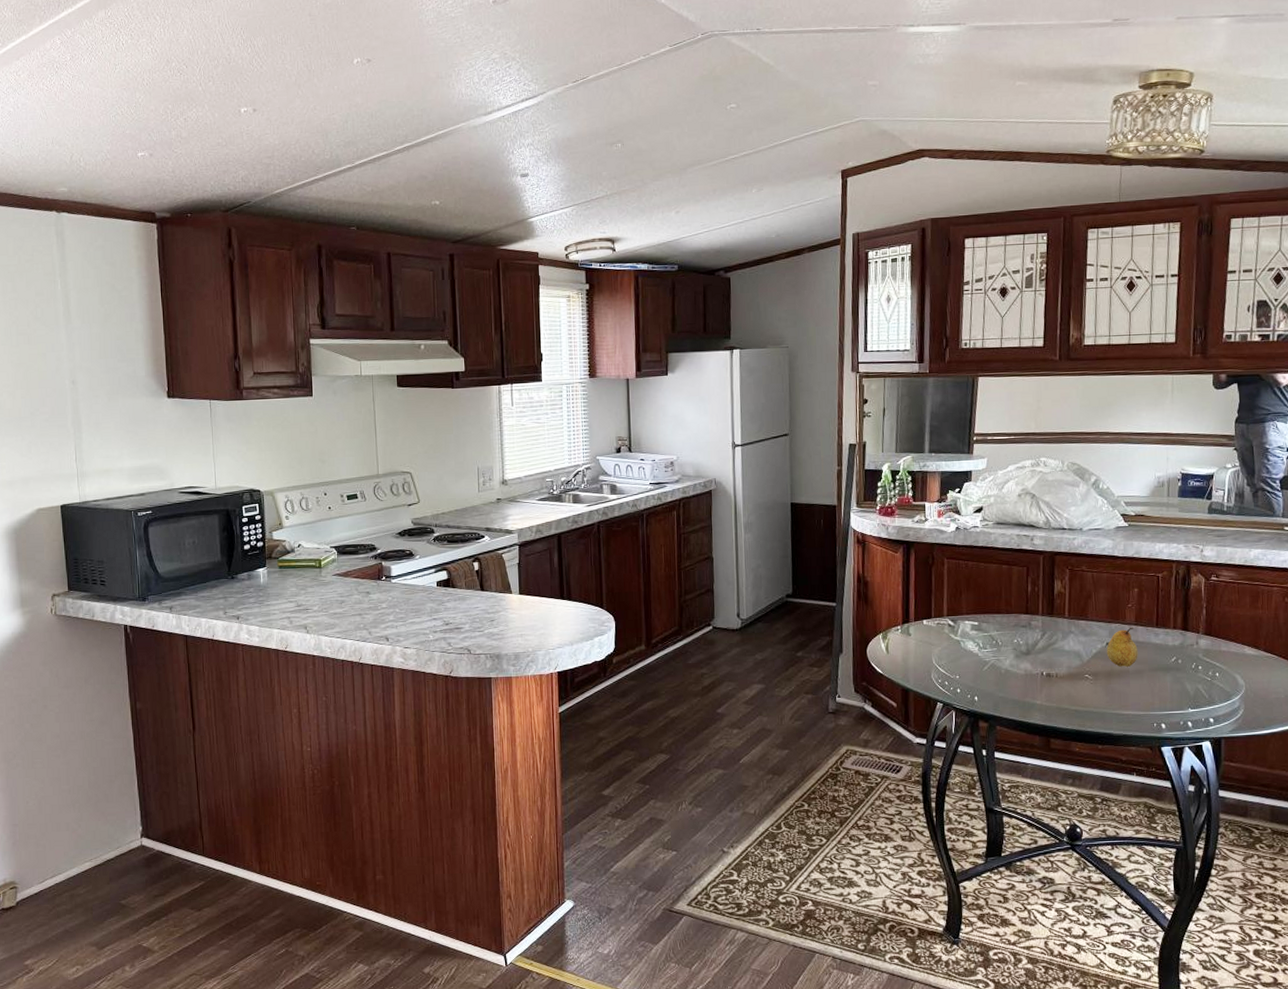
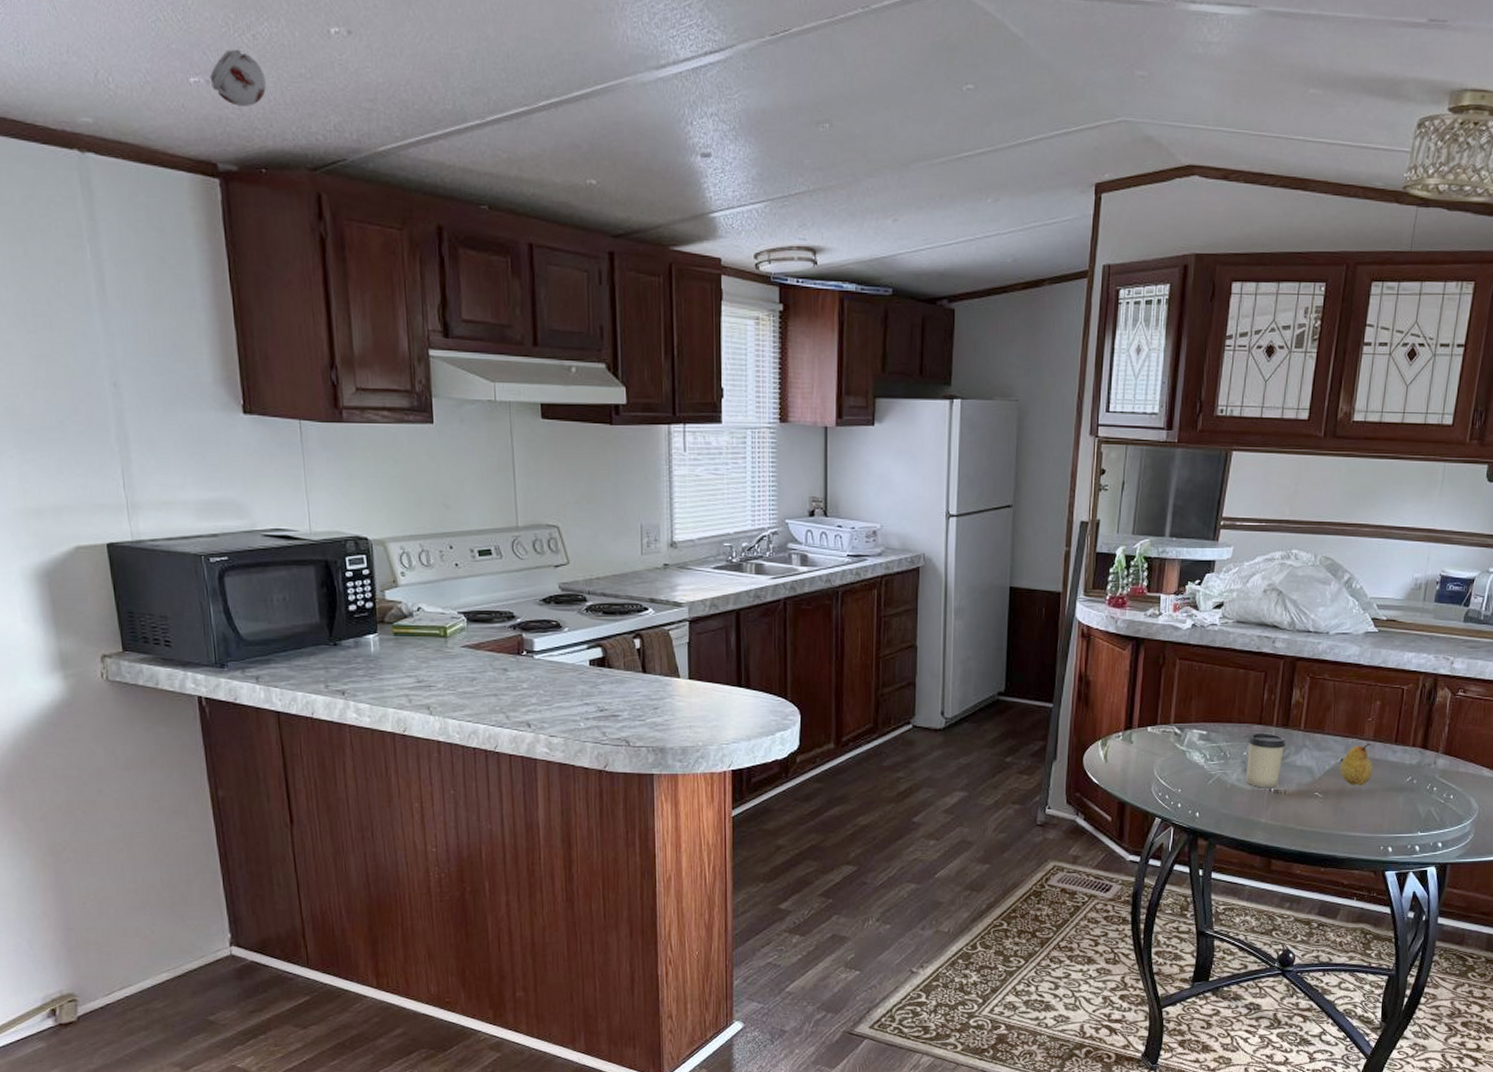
smoke detector: none [152,129,193,170] -> present [209,49,266,106]
cup: none [1016,621,1053,672] -> present [1246,733,1286,788]

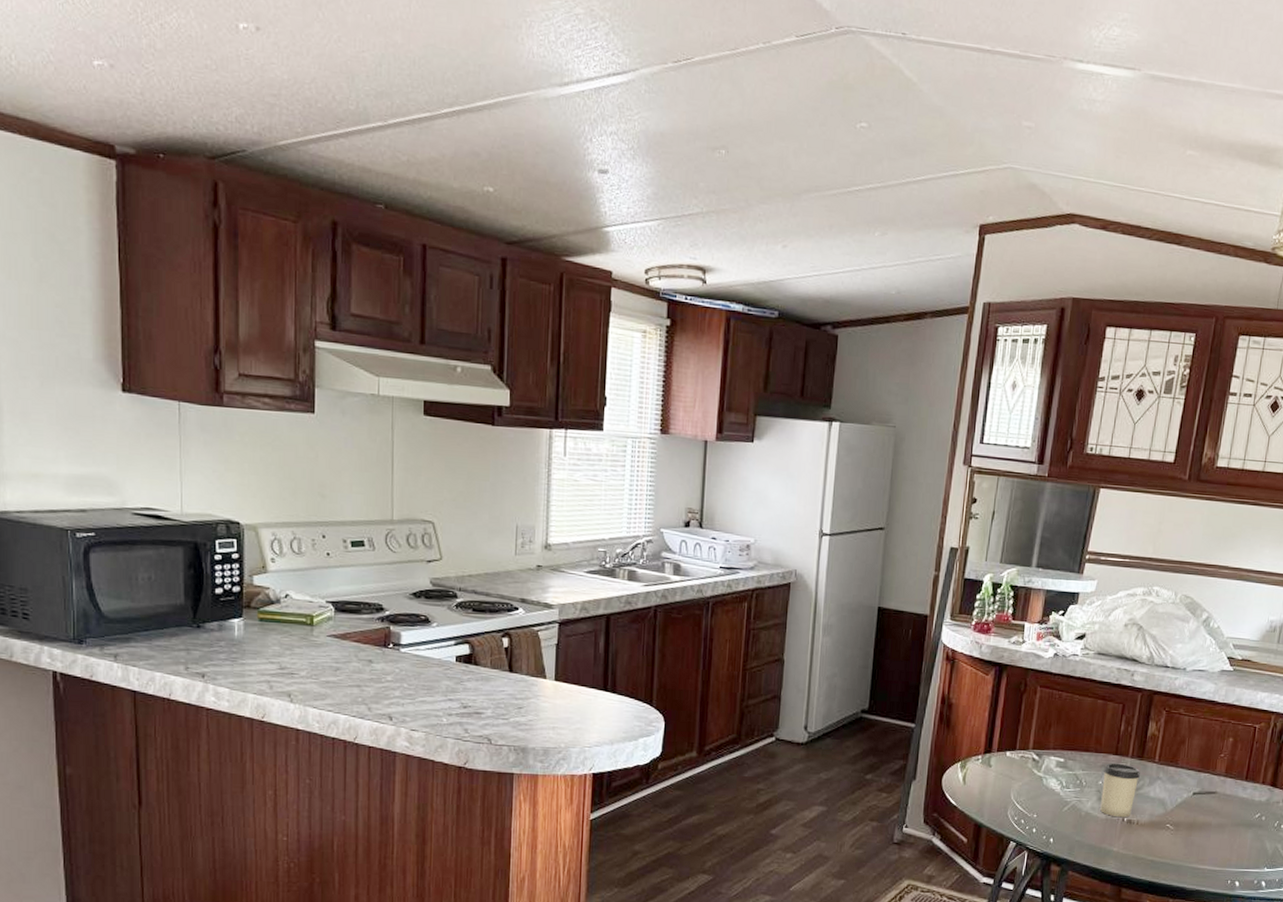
smoke detector: present [209,49,266,106] -> none [114,36,170,93]
fruit: present [1340,743,1373,785] -> none [1191,778,1224,820]

